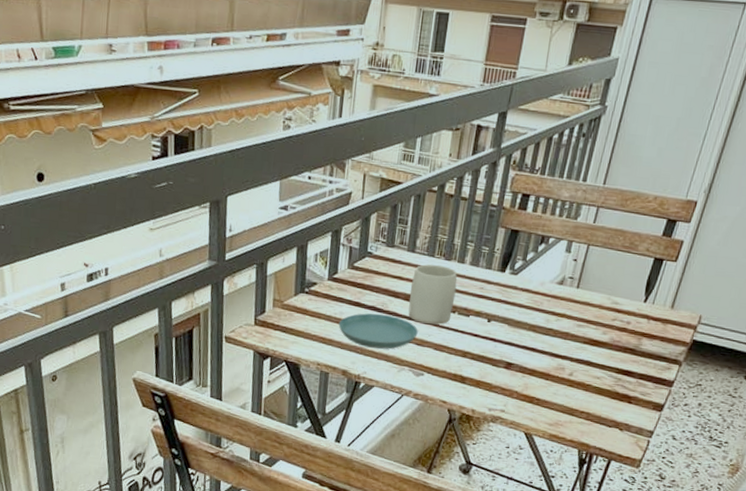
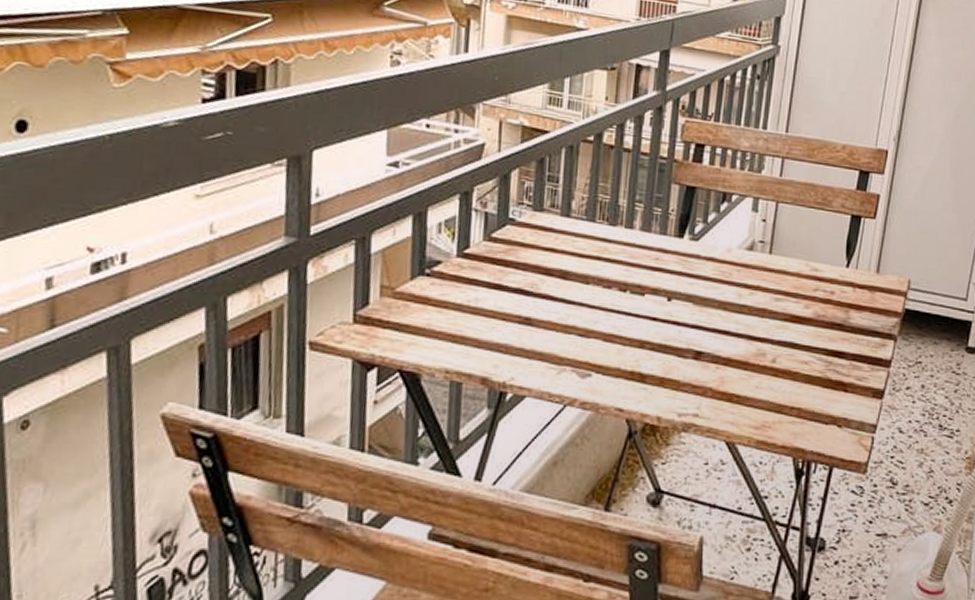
saucer: present [338,313,418,349] -> none [473,297,581,345]
mug: present [408,264,457,325] -> none [566,231,626,309]

